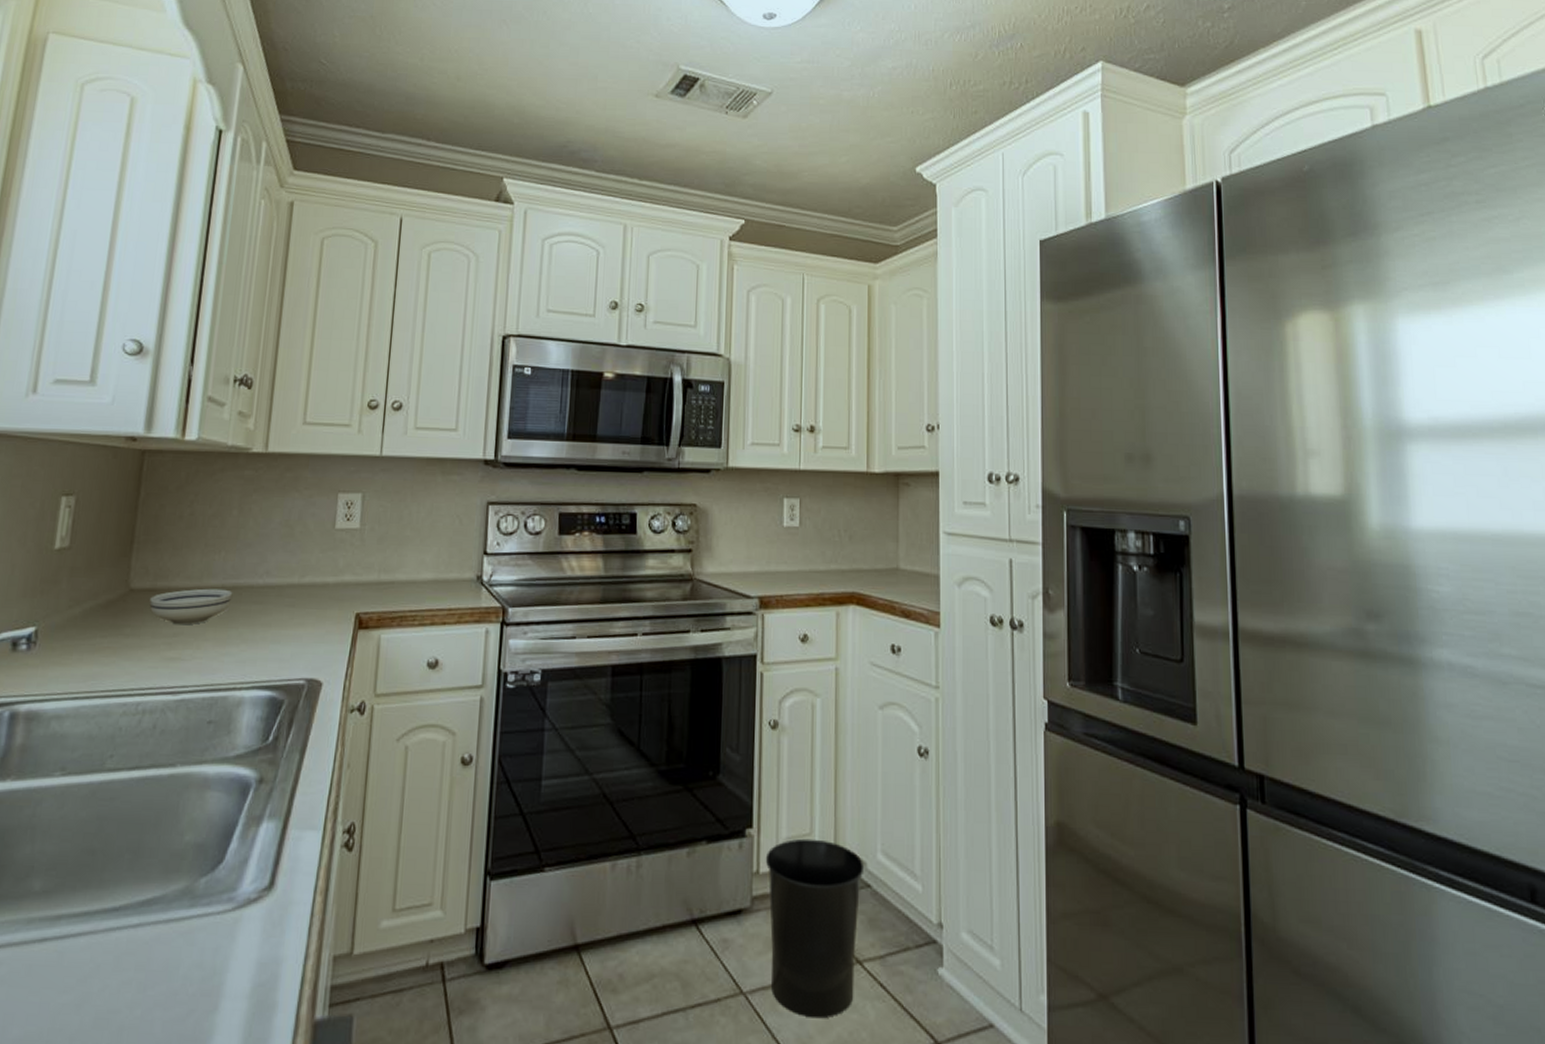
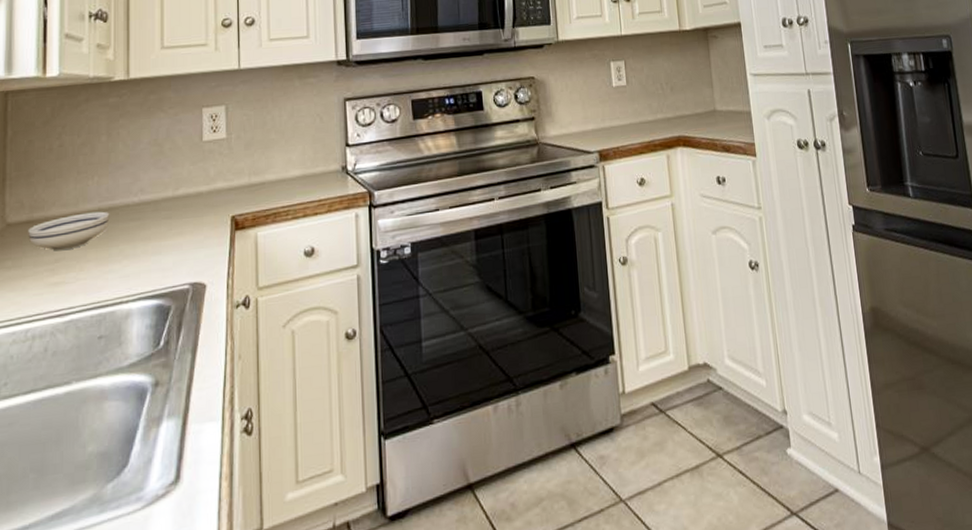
waste bin: present [765,838,865,1019] -> none [629,355,719,512]

